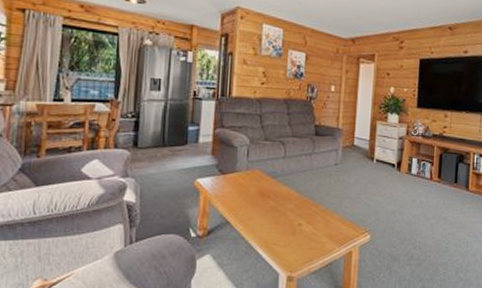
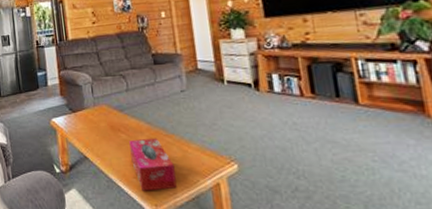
tissue box: none [275,206,315,258] -> present [129,137,177,191]

